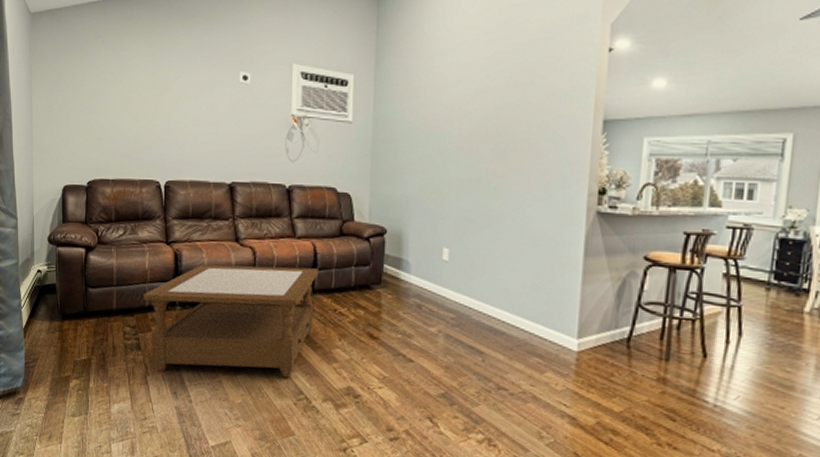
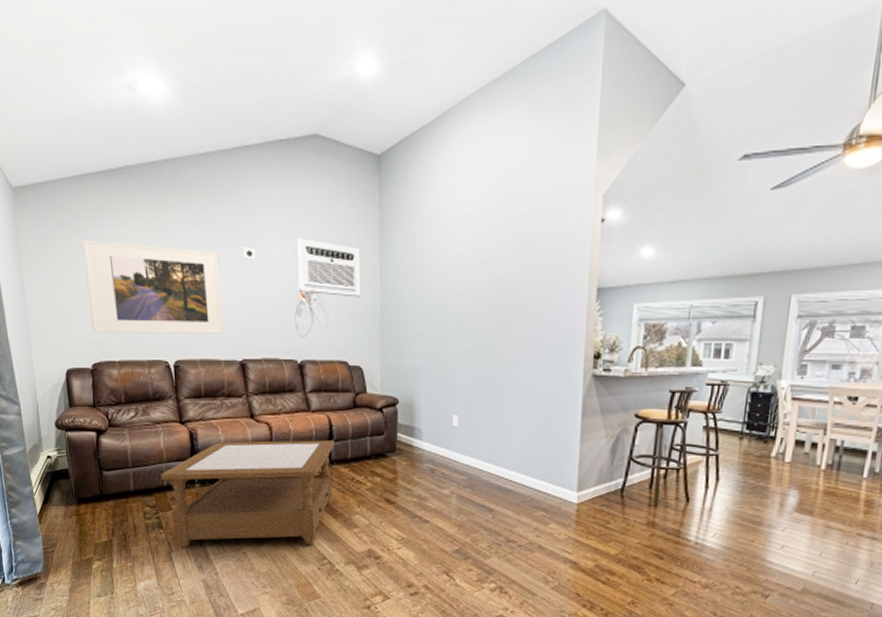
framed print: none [88,61,216,156] -> present [81,239,224,334]

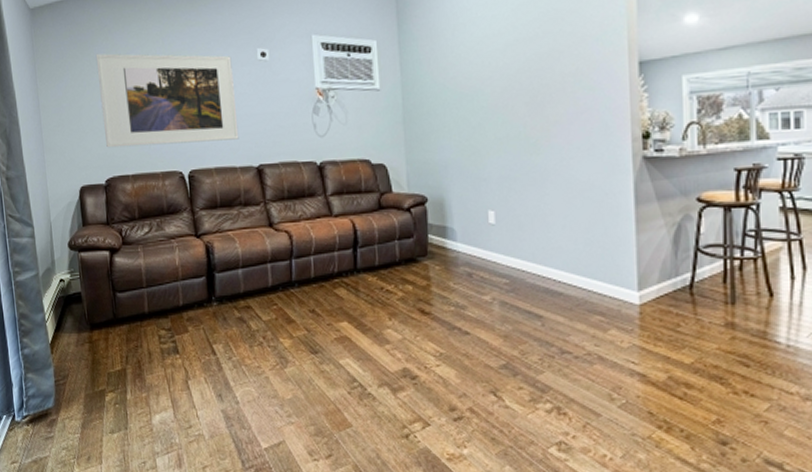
coffee table: present [161,440,335,548] -> none [176,246,361,375]

